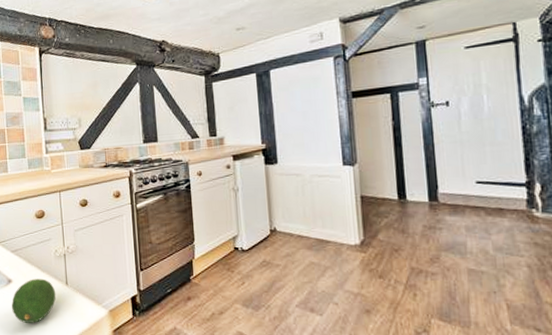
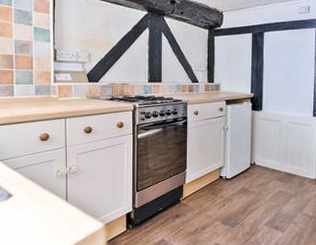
fruit: present [11,278,56,324] -> none [11,194,56,234]

